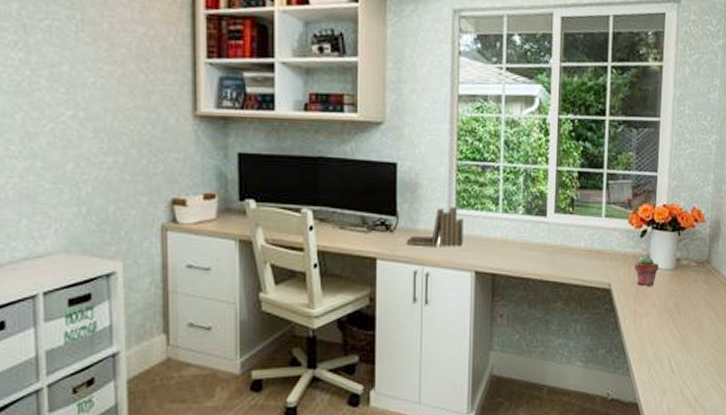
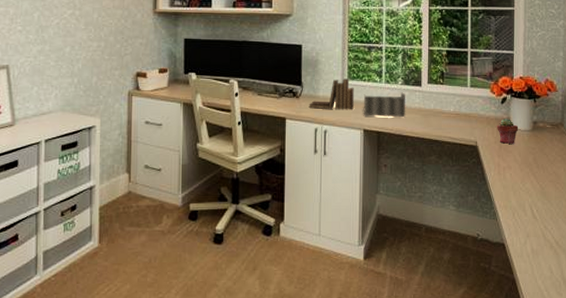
desk organizer: none [474,224,527,255] -> present [363,92,405,117]

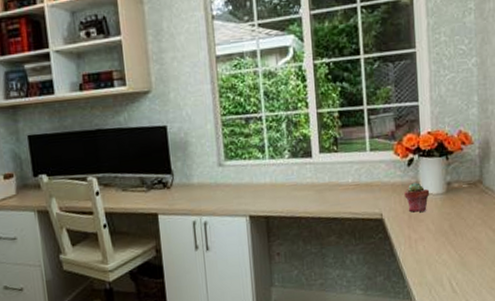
book: present [309,79,354,110] -> none [182,159,236,200]
desk organizer: present [363,92,405,117] -> none [245,167,296,200]

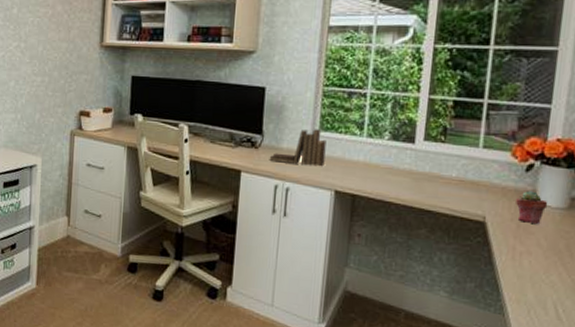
book: none [182,159,236,200] -> present [269,129,327,167]

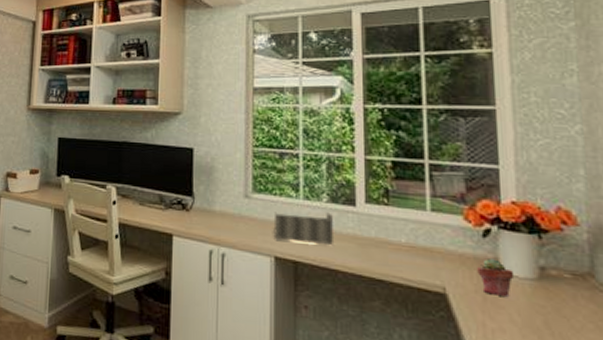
book: present [269,129,327,167] -> none [201,191,261,231]
desk organizer: none [335,149,392,179] -> present [273,212,333,244]

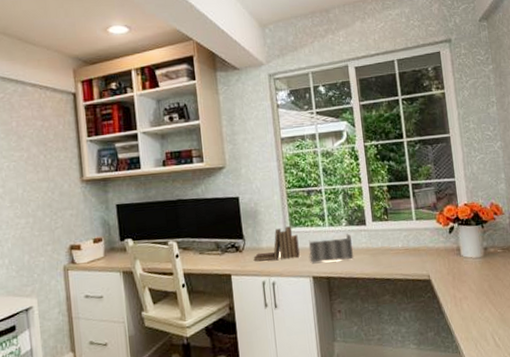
book: none [201,191,261,231] -> present [253,226,300,262]
potted succulent: present [477,258,515,296] -> none [448,248,470,274]

